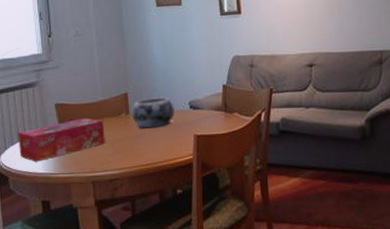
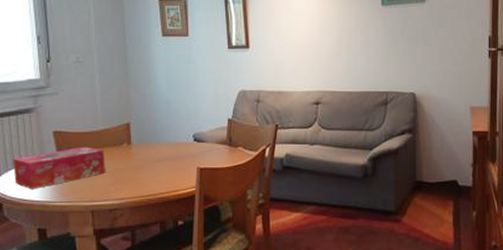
decorative bowl: present [132,96,176,128] -> none [134,128,179,159]

